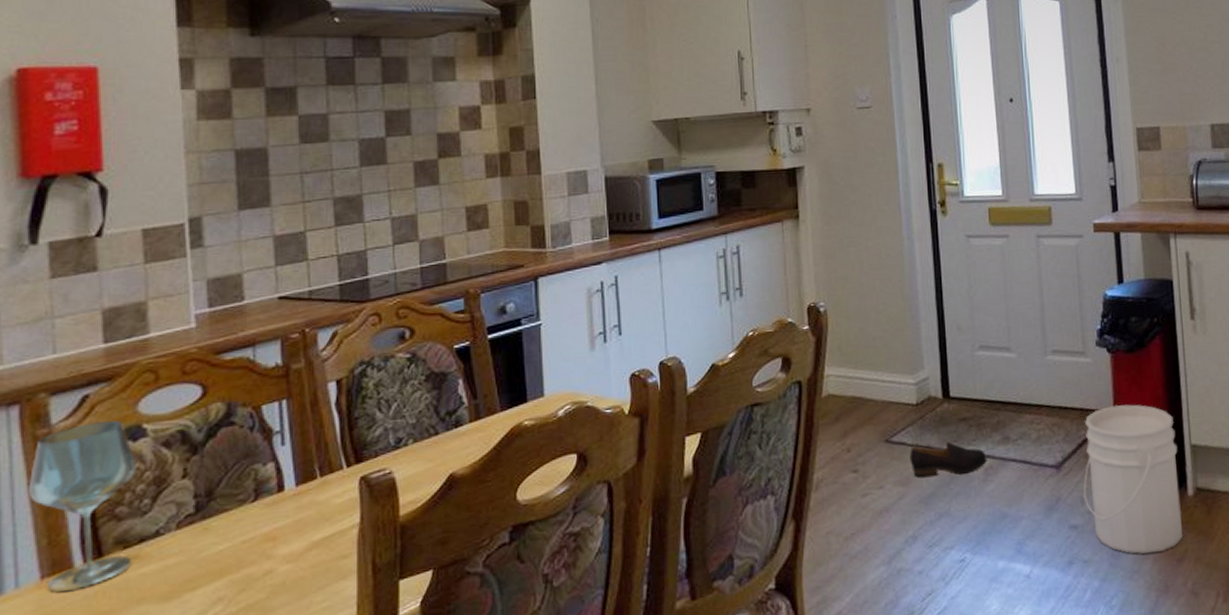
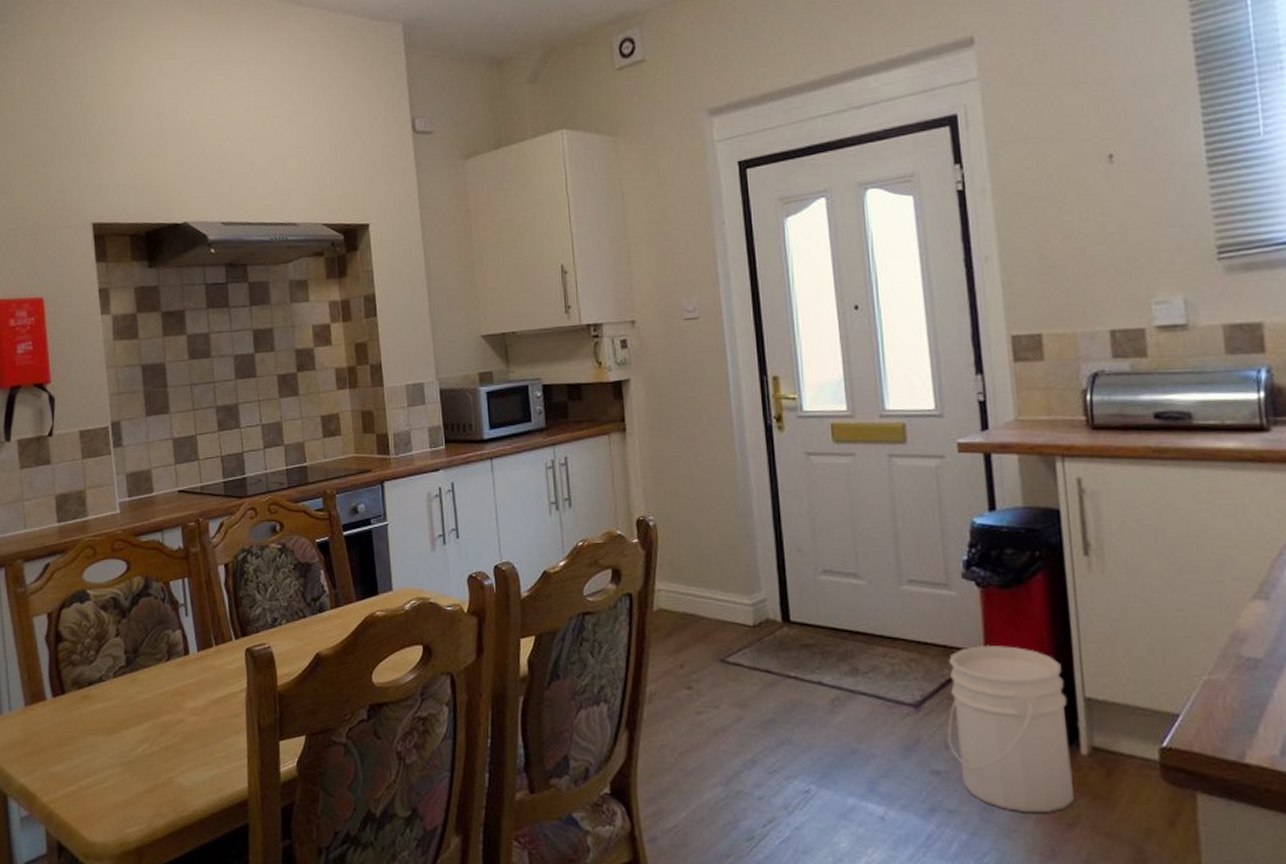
wine glass: present [28,420,136,593] -> none [13,585,84,718]
shoe: present [910,441,987,478] -> none [747,667,834,702]

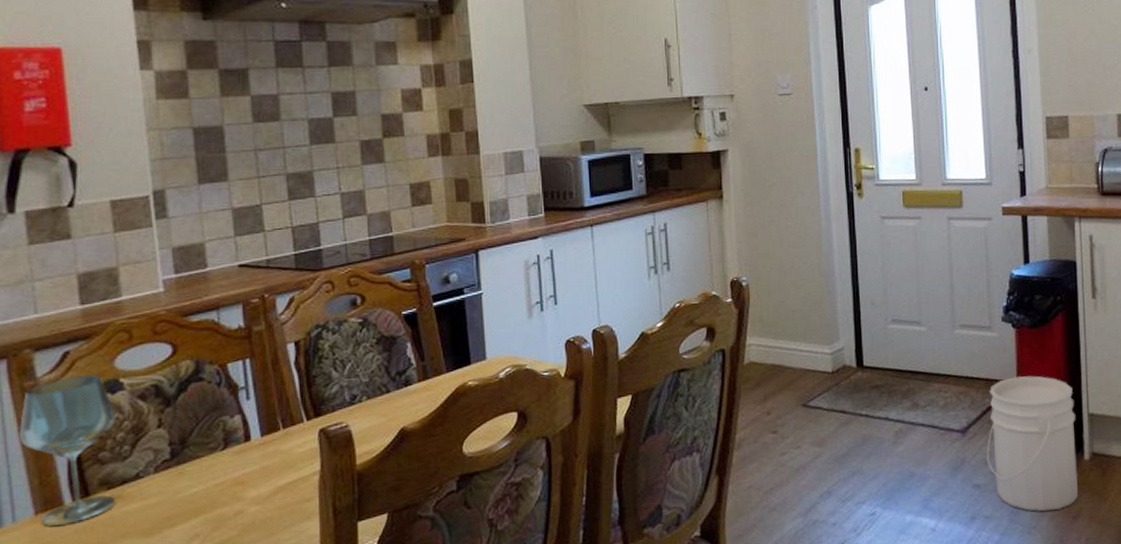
wine glass: none [13,585,84,718] -> present [19,375,116,527]

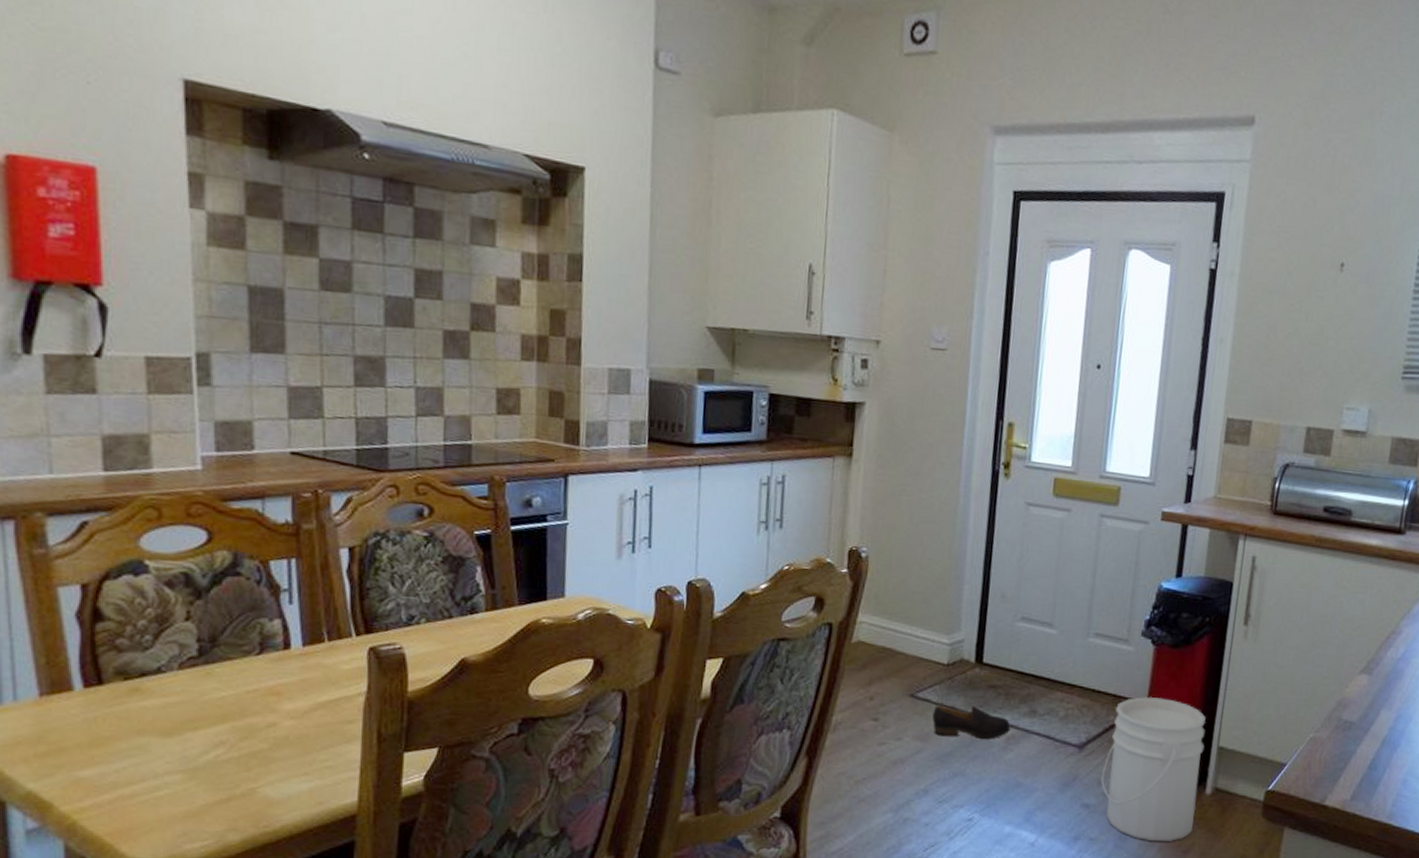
wine glass: present [19,375,116,527] -> none [25,549,138,712]
shoe: none [825,407,898,440] -> present [932,705,1011,739]

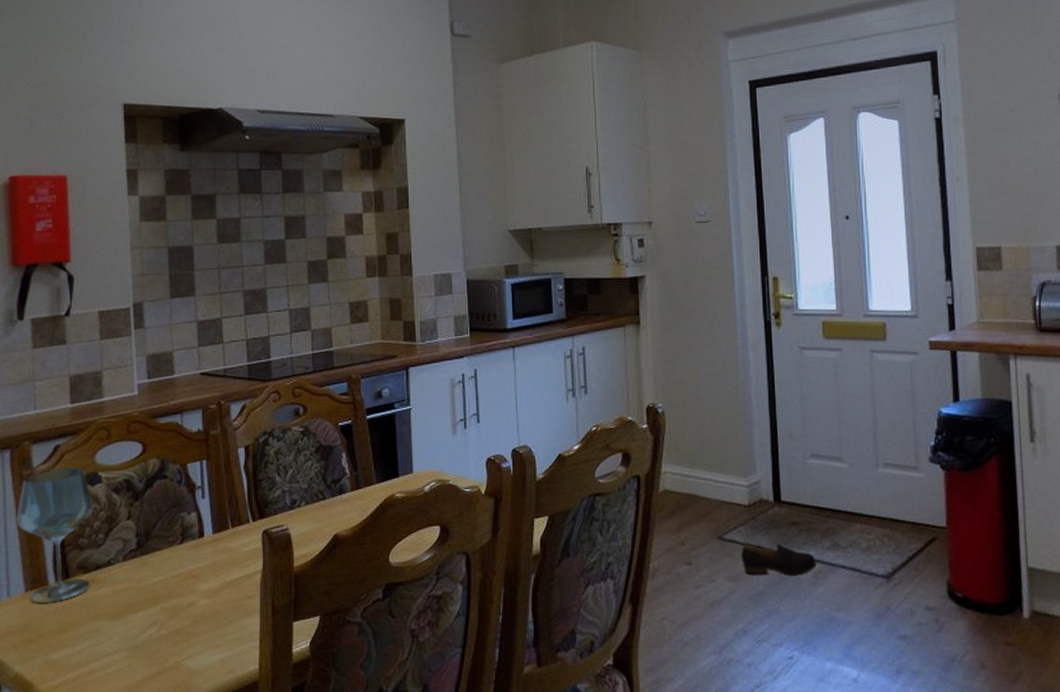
wine glass: none [25,549,138,712] -> present [16,467,94,604]
bucket: present [1101,696,1206,842] -> none [913,521,1018,672]

